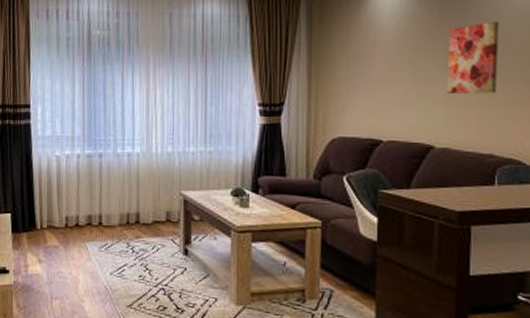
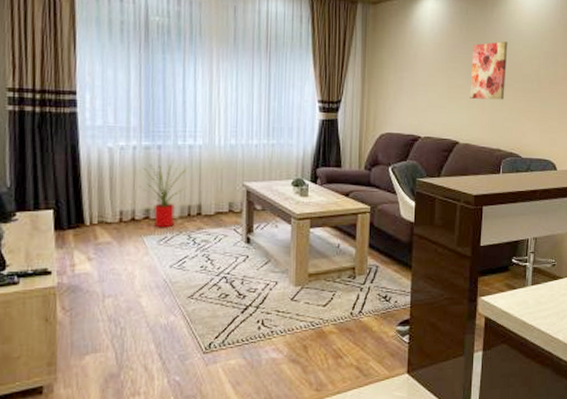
house plant: none [83,168,126,235] -> present [139,160,187,228]

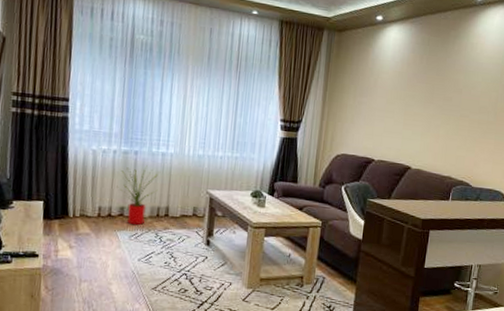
wall art: present [470,41,508,100] -> none [425,73,467,130]

